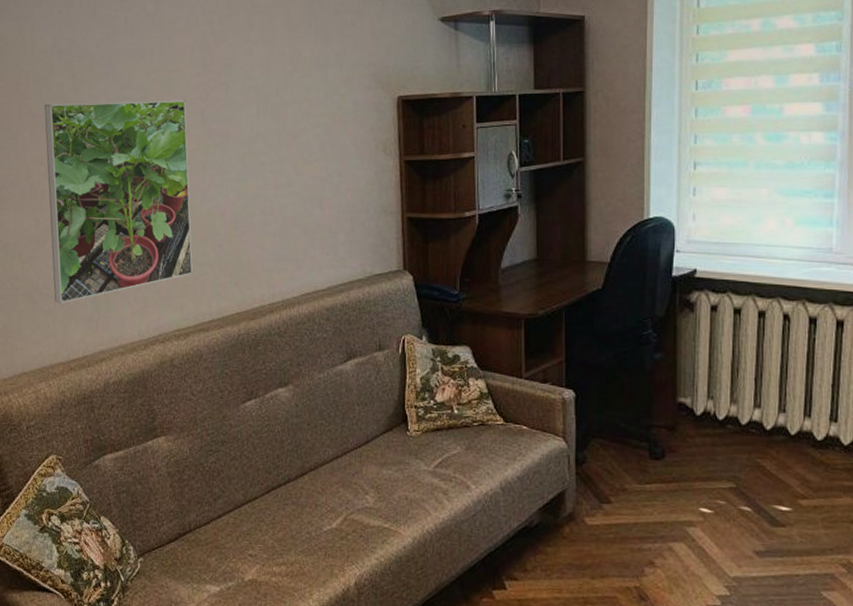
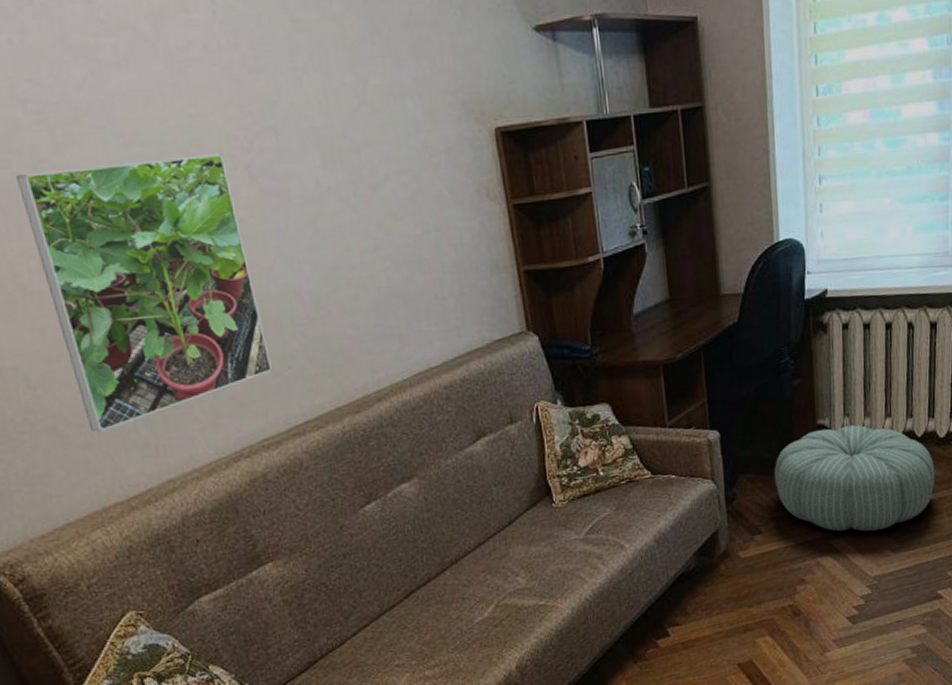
pouf: none [628,407,811,527] -> present [774,425,936,532]

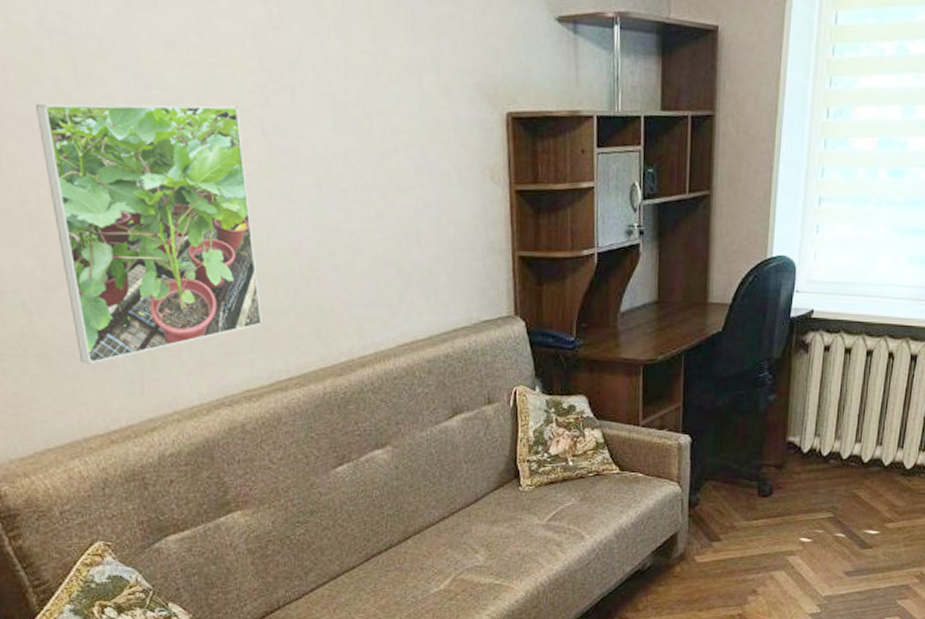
pouf: present [774,425,936,532] -> none [739,446,898,552]

